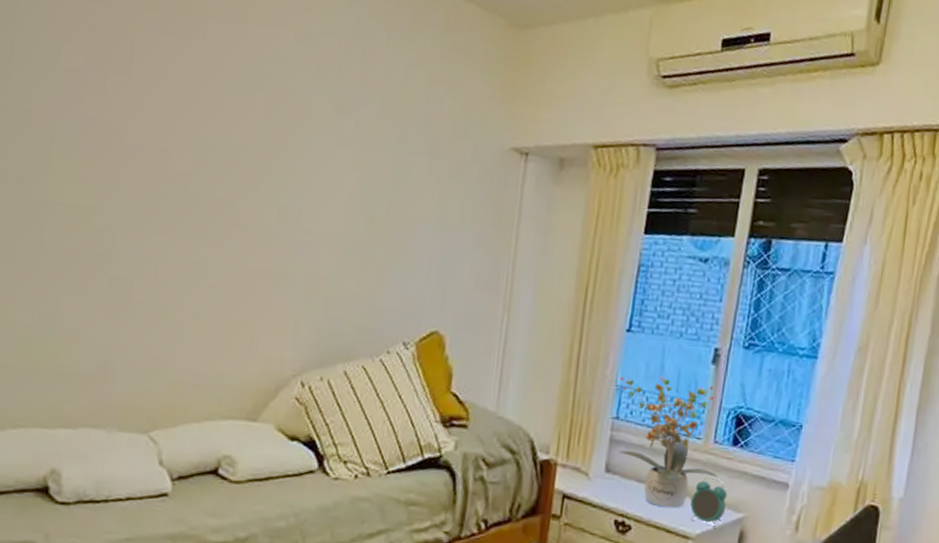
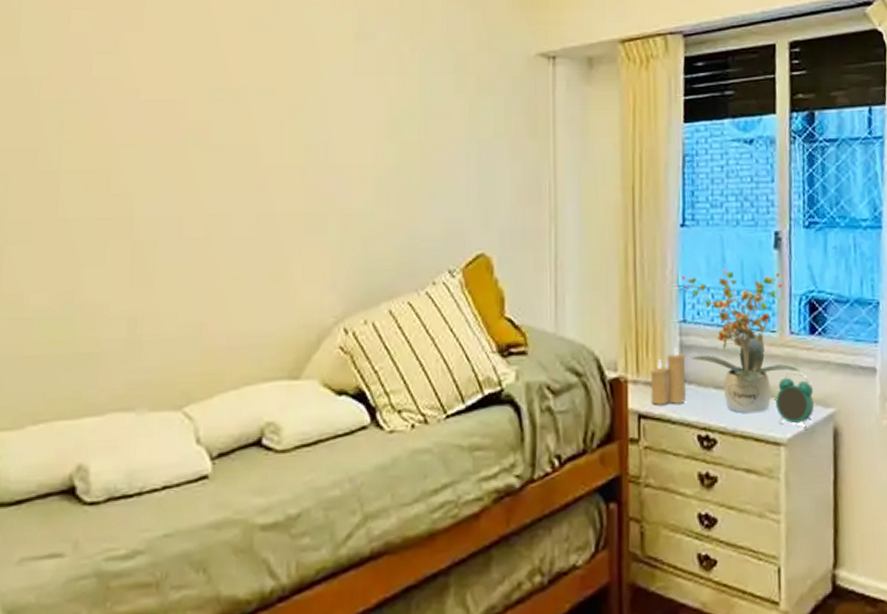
candle: none [576,440,614,491] -> present [650,347,686,405]

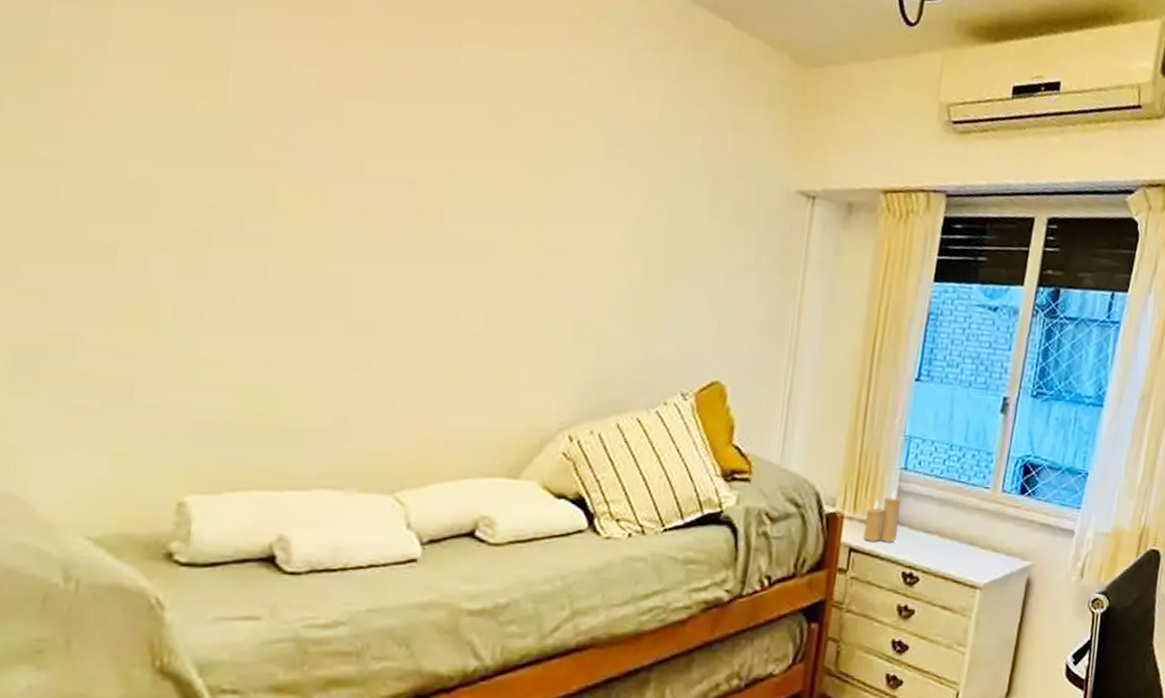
potted plant: present [681,270,800,414] -> none [907,426,1005,559]
alarm clock: present [776,371,815,430] -> none [978,525,1015,578]

